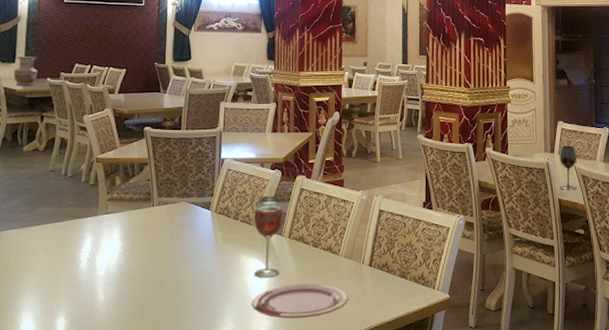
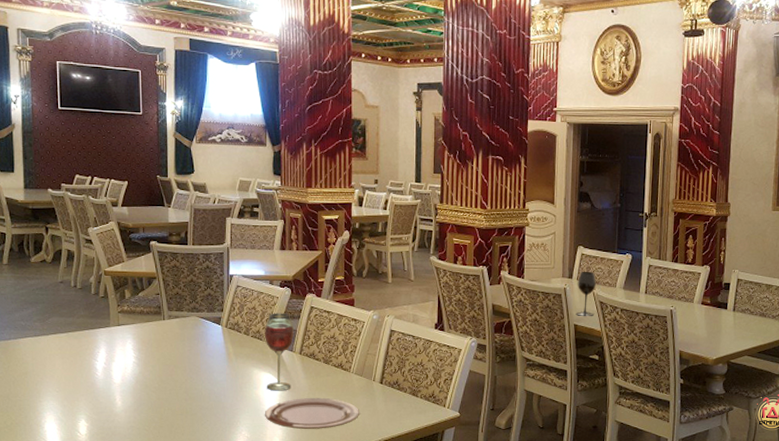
vase: present [13,56,38,86] -> none [13,166,38,197]

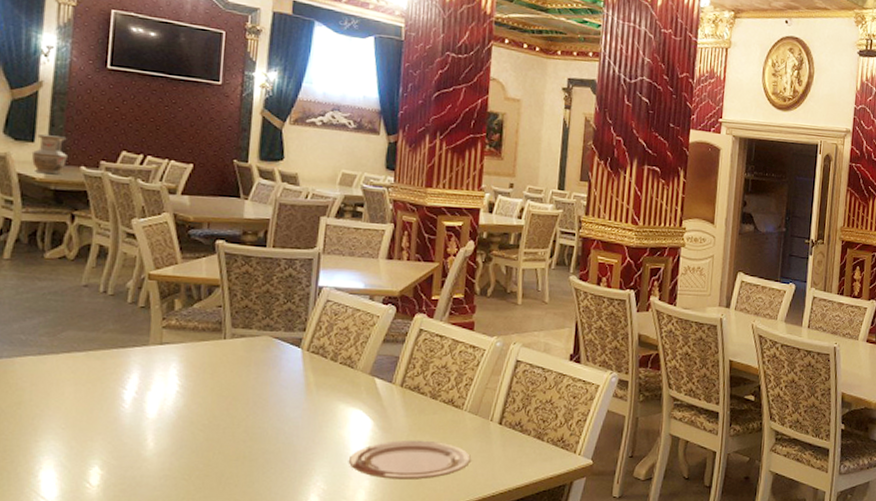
vase: none [13,166,38,197] -> present [31,134,67,175]
wineglass: present [265,313,294,391] -> none [354,335,396,432]
wineglass: present [576,271,596,316] -> none [732,300,756,351]

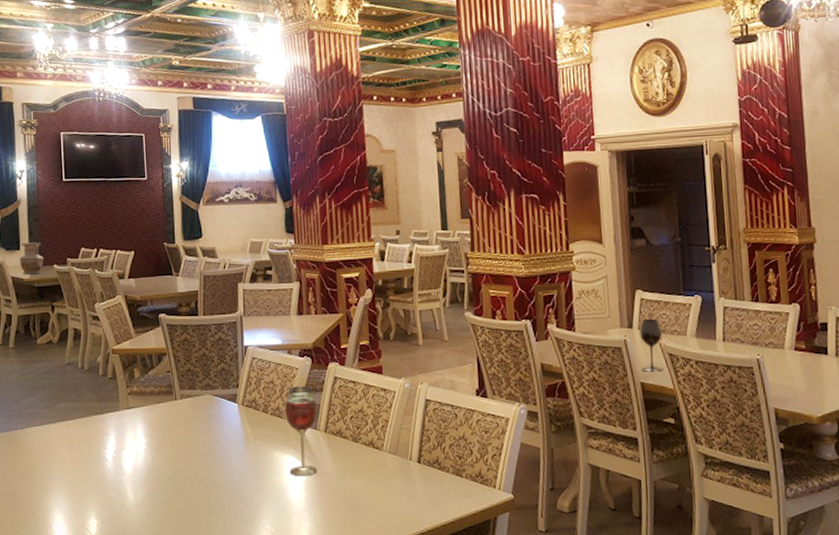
plate: present [348,440,472,479] -> none [289,482,398,520]
wineglass: none [354,335,396,432] -> present [285,385,317,476]
wineglass: none [732,300,756,351] -> present [639,318,663,372]

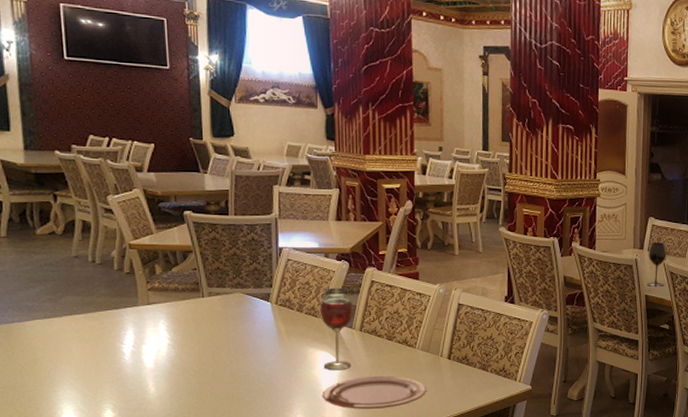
vase: present [19,242,44,275] -> none [9,124,42,160]
plate: none [289,482,398,520] -> present [322,375,427,409]

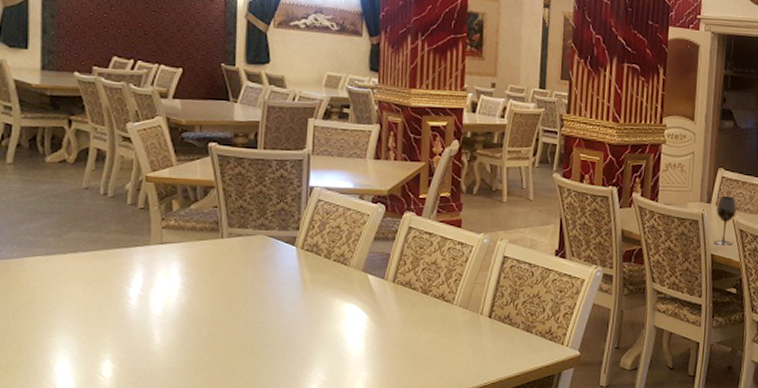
wineglass: present [320,288,353,371] -> none [350,233,387,326]
plate: present [322,375,427,409] -> none [345,333,464,371]

